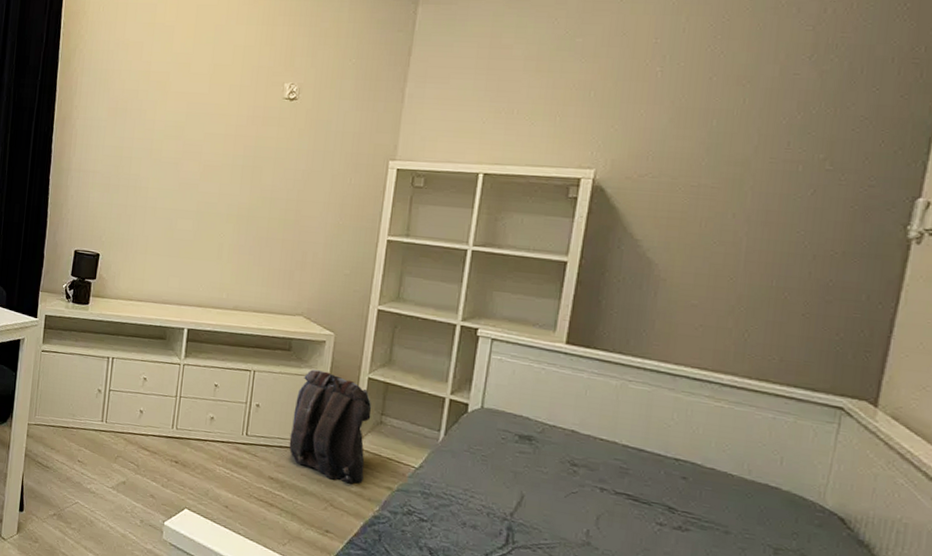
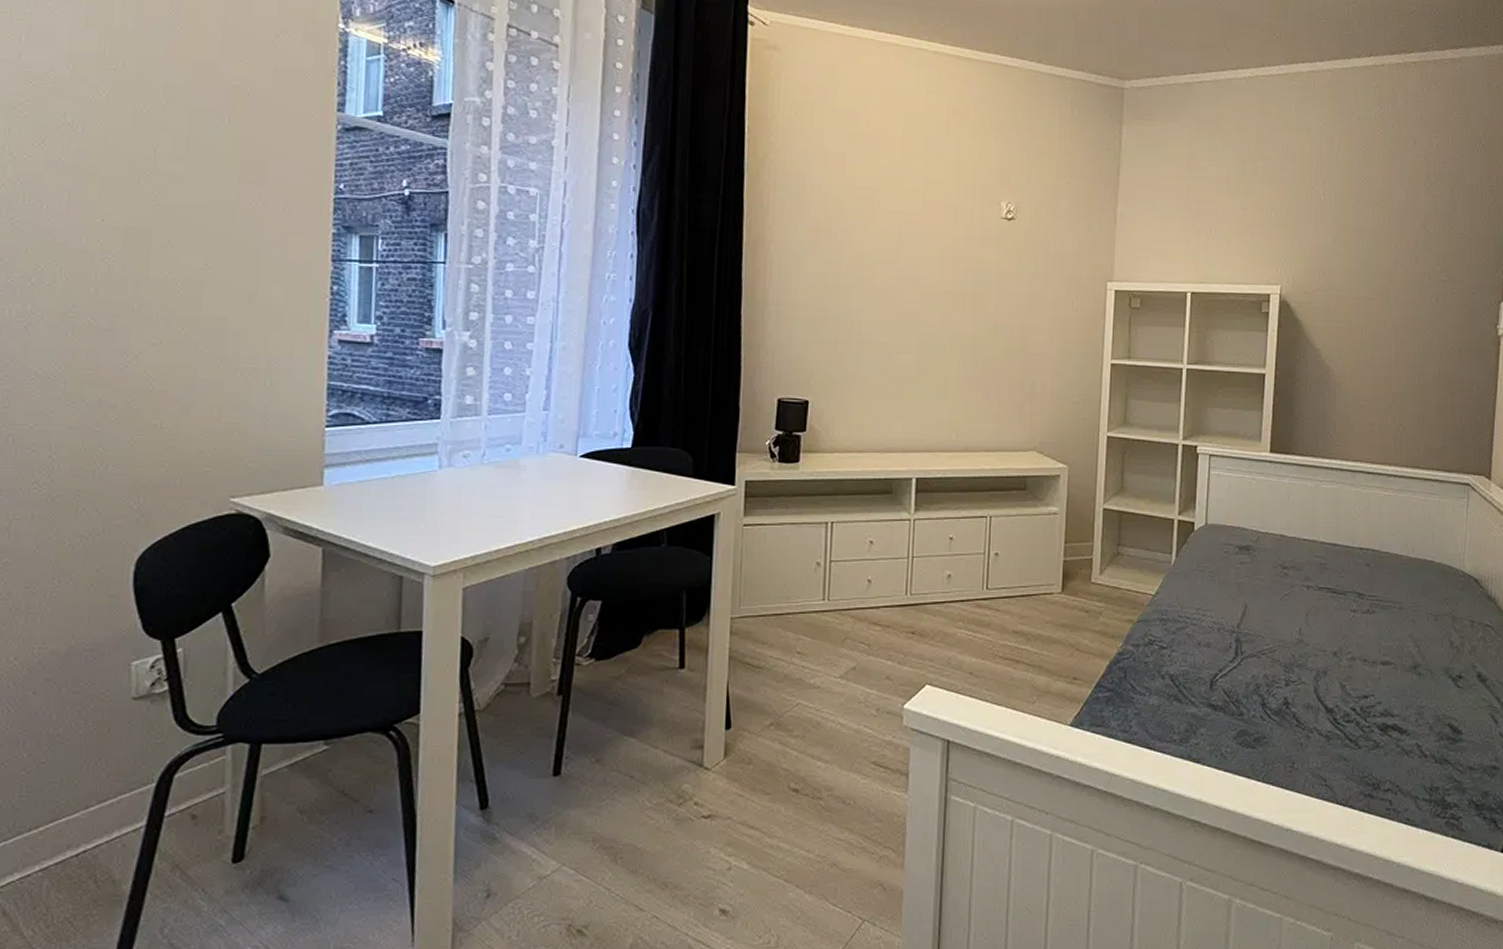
backpack: present [289,369,372,485] -> none [1031,507,1109,623]

